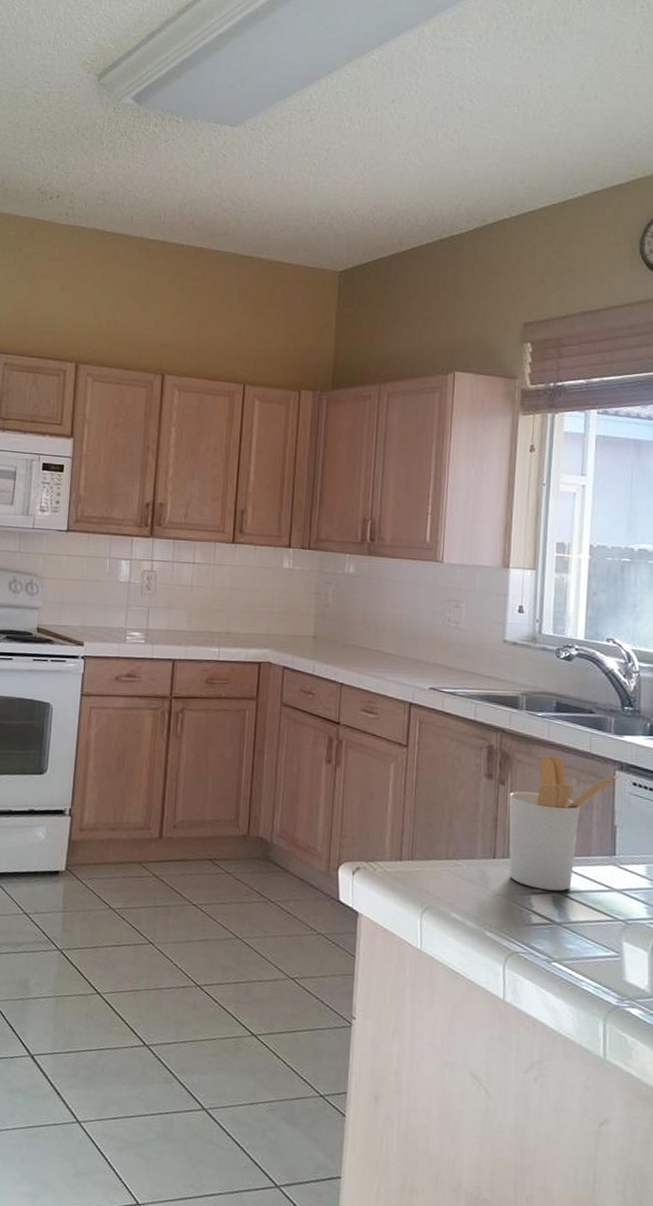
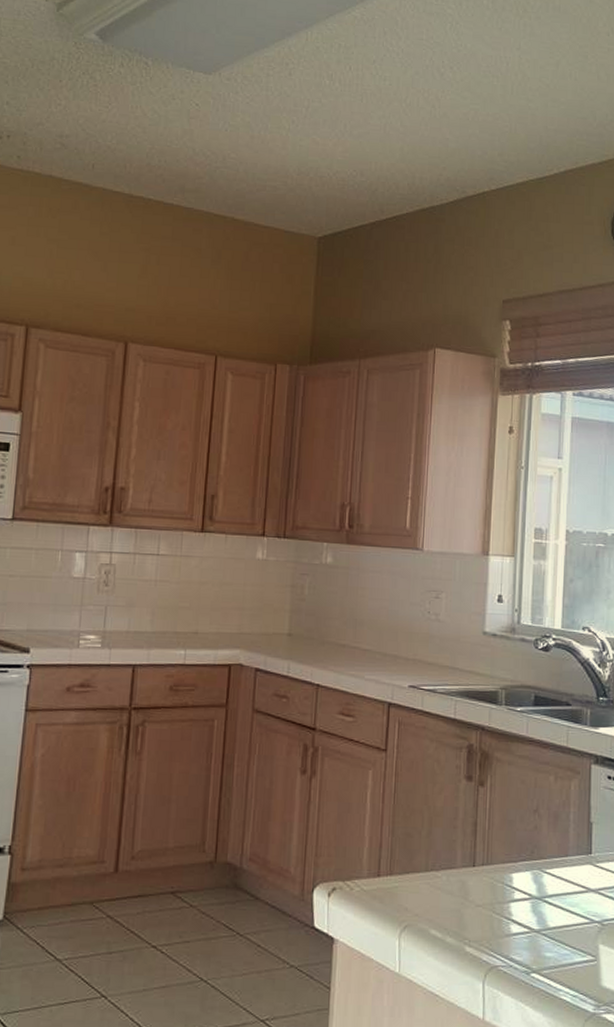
utensil holder: present [508,755,619,891] -> none [488,751,595,897]

